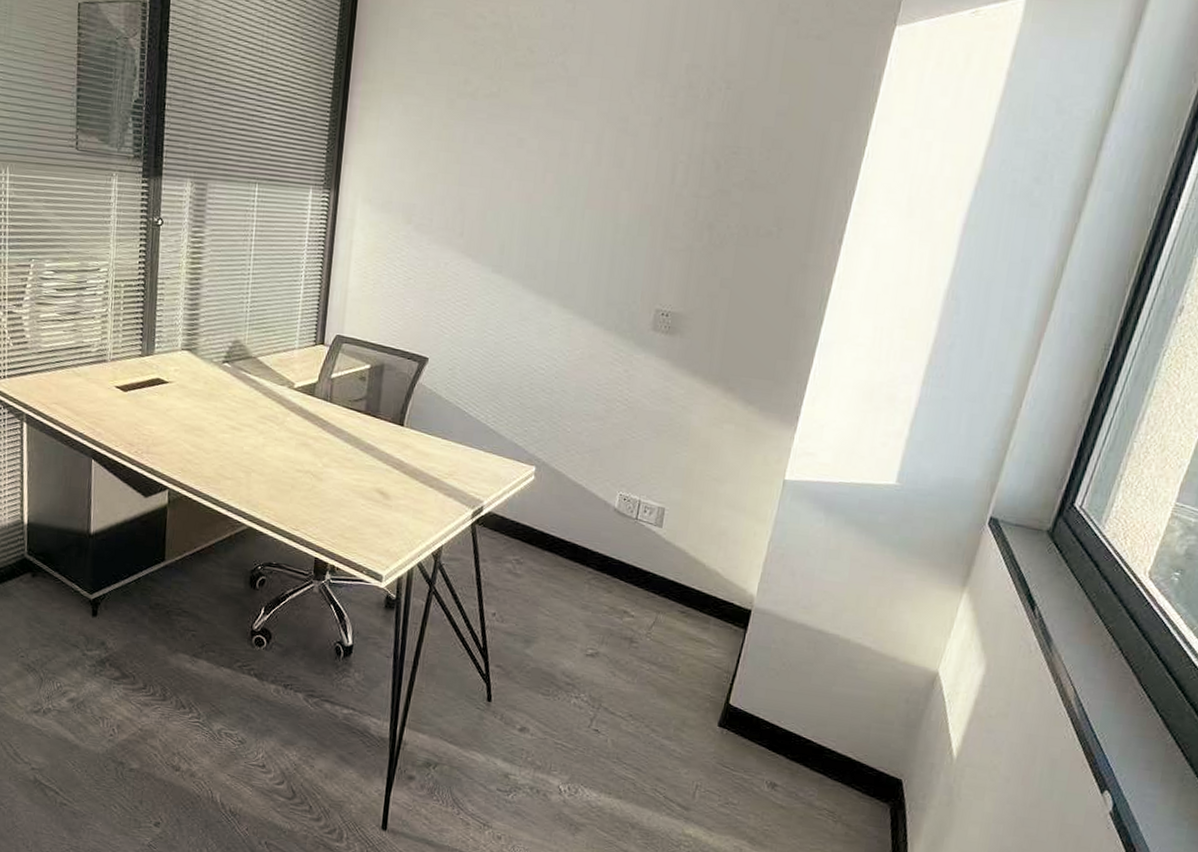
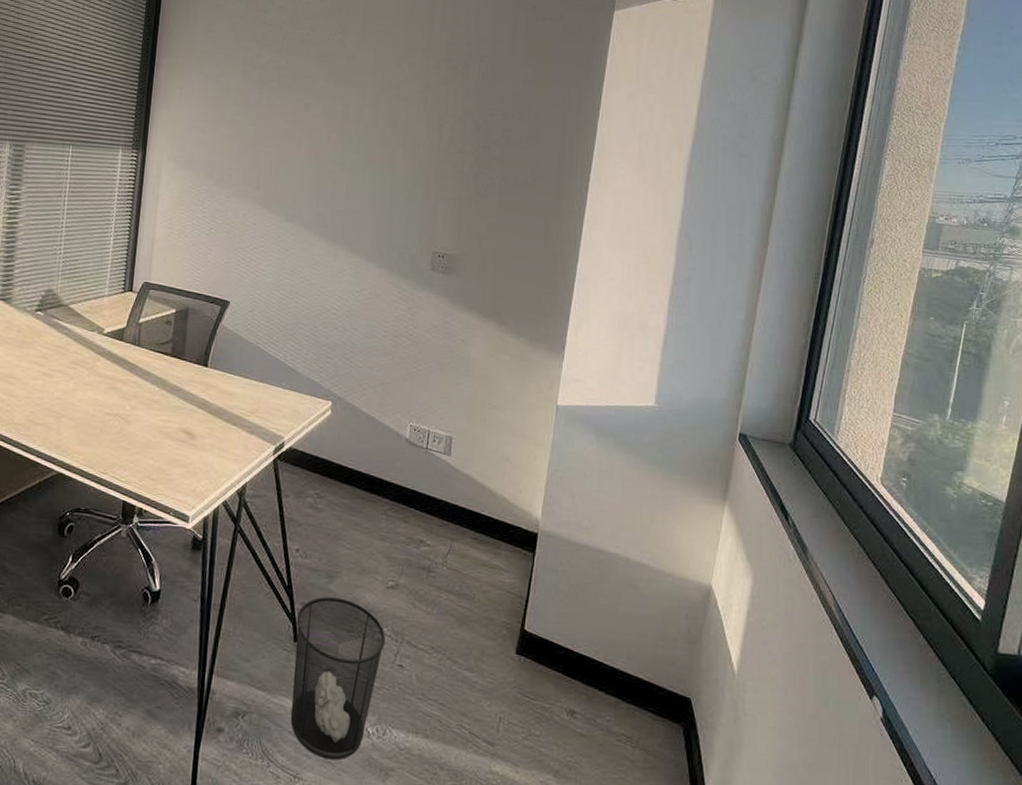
waste bin: none [481,660,582,813] -> present [290,597,385,760]

